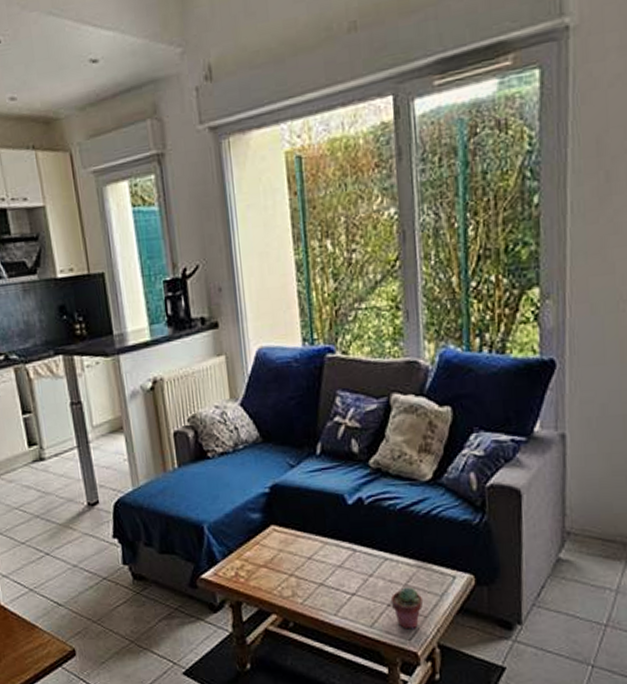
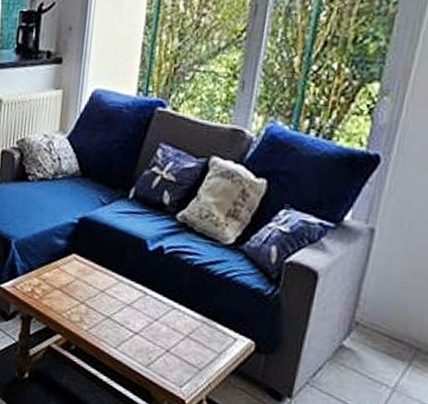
potted succulent: present [390,587,424,630] -> none [169,338,202,379]

